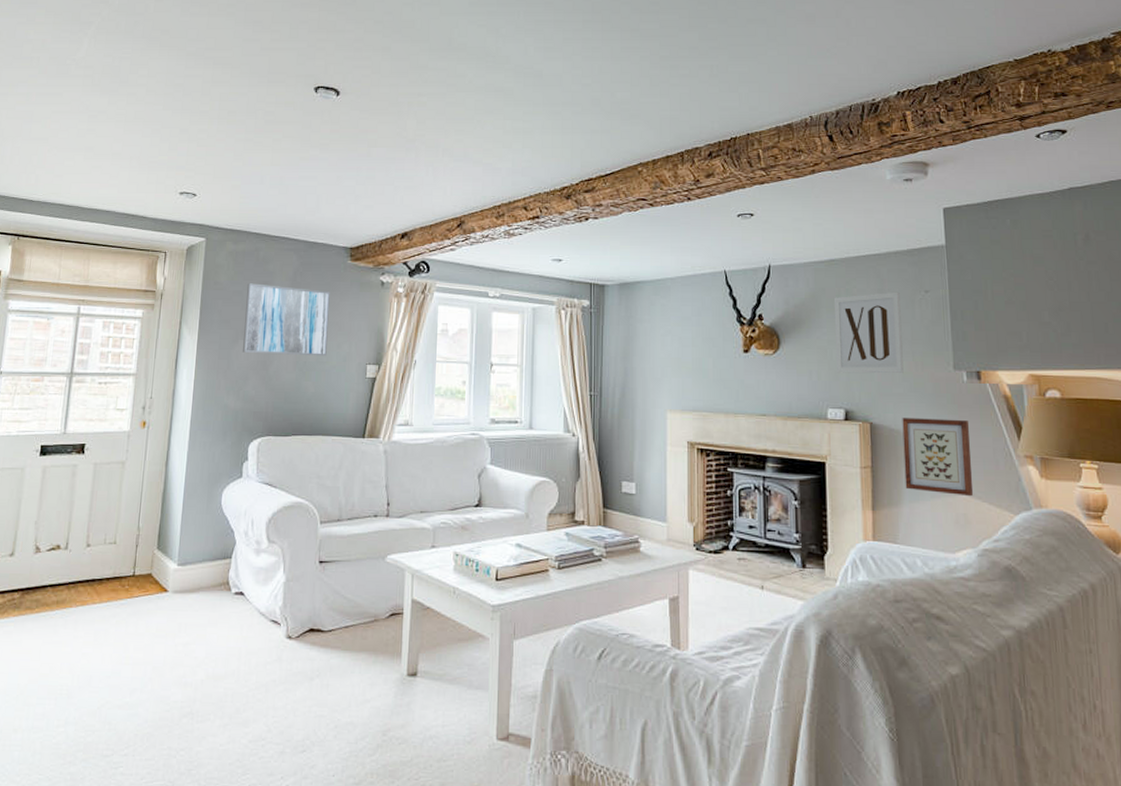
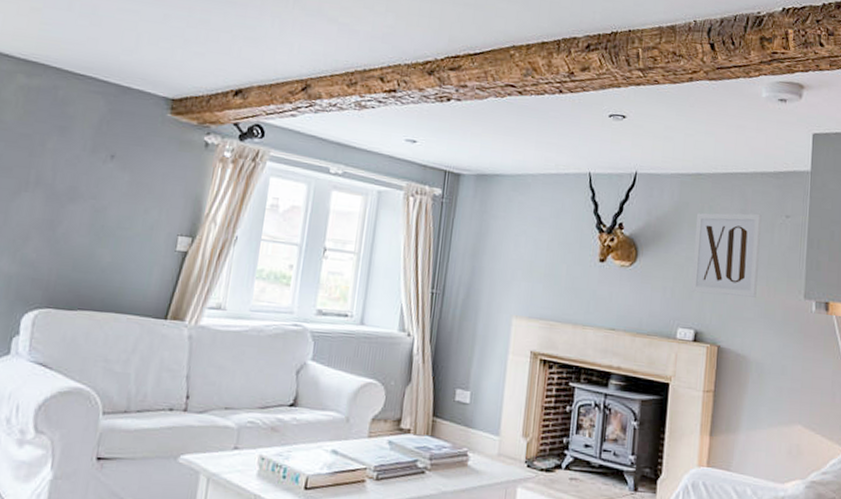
wall art: present [242,283,330,357] -> none [24,126,142,222]
wall art: present [902,418,974,497] -> none [744,343,813,428]

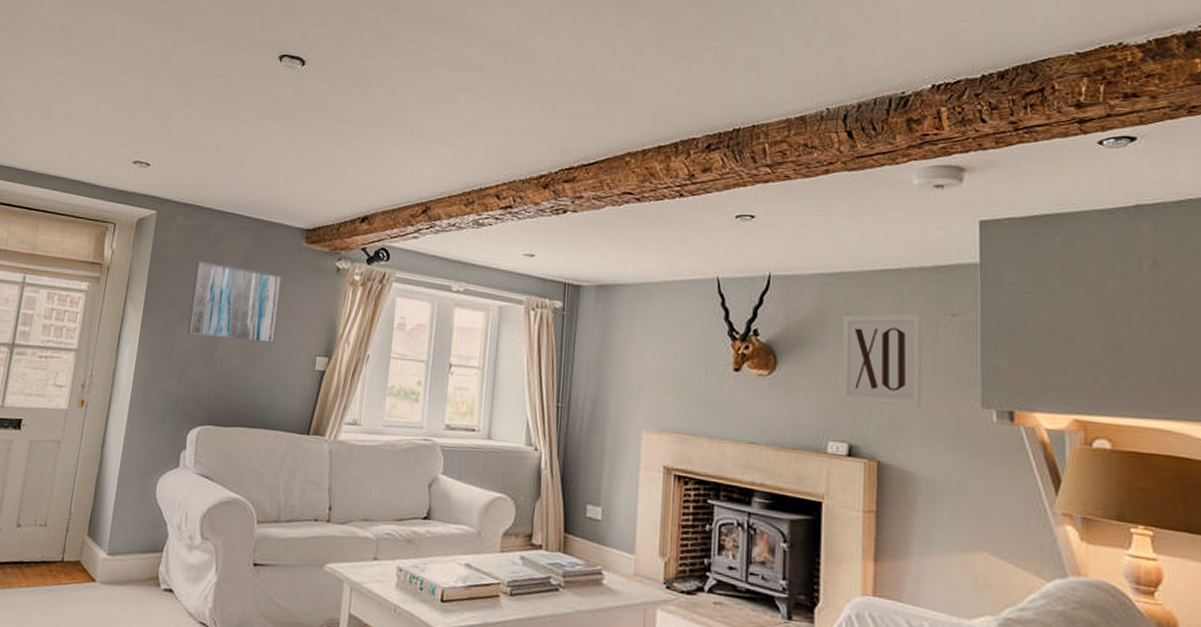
wall art: none [24,126,142,222] -> present [186,261,282,345]

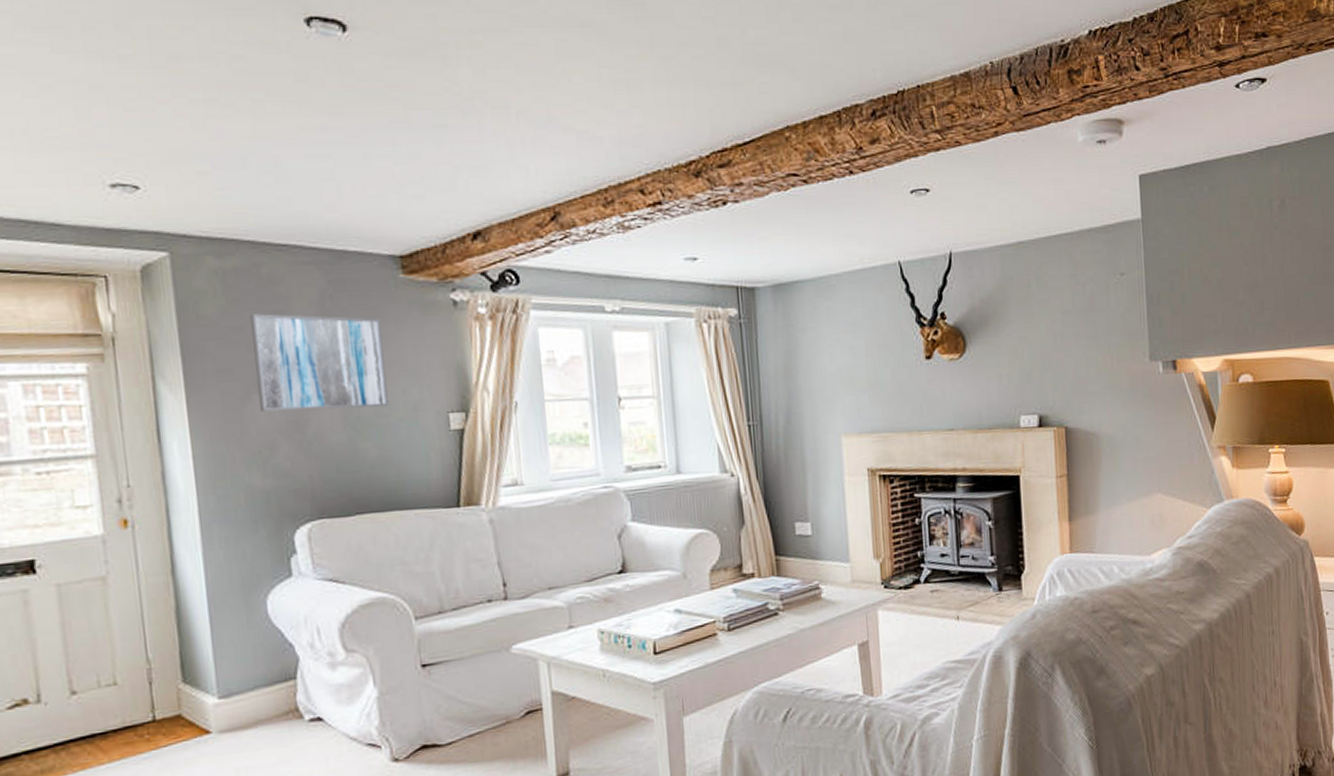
wall art: present [841,313,922,407] -> none [1023,276,1099,375]

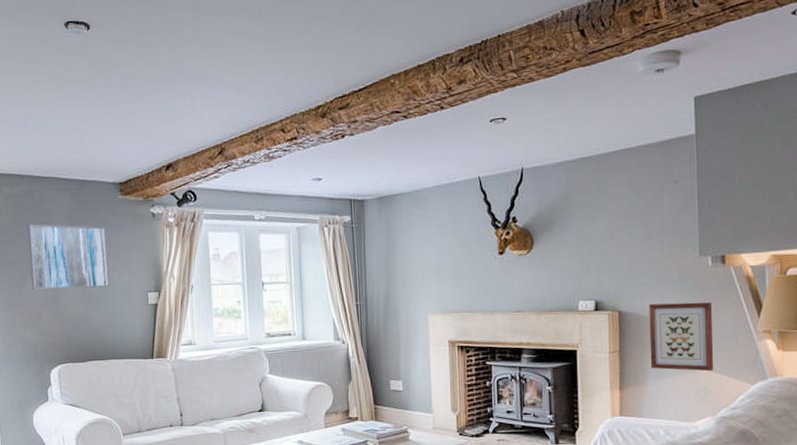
wall art: none [1098,414,1169,496] -> present [649,302,714,372]

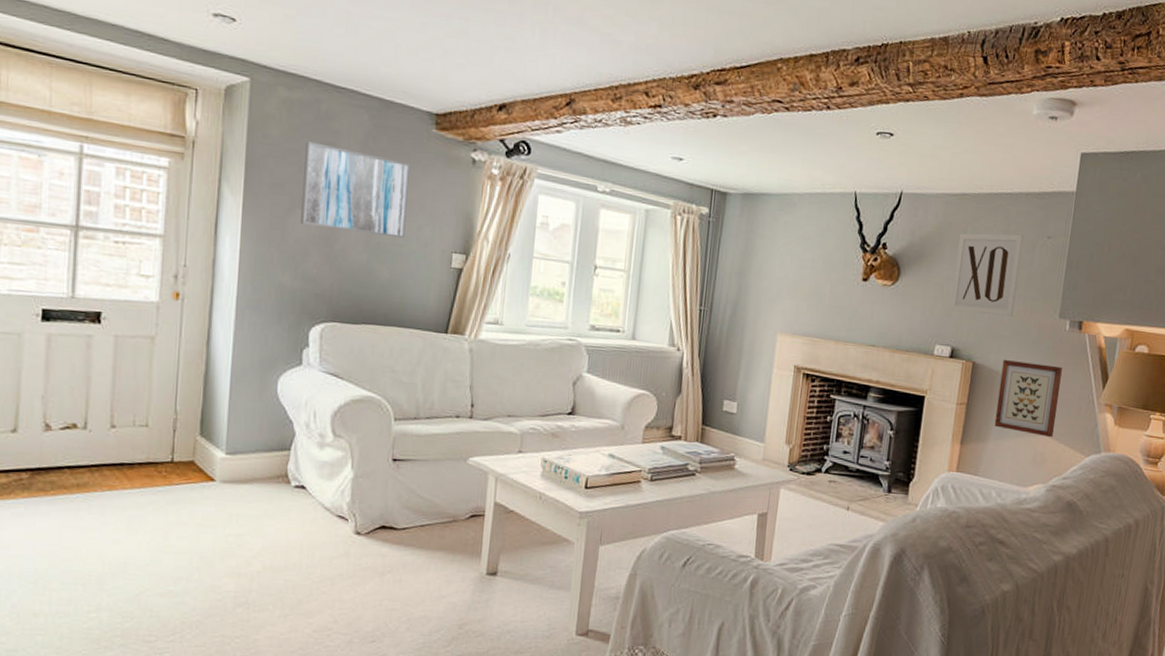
wall art: none [584,184,651,267] -> present [950,233,1024,316]

